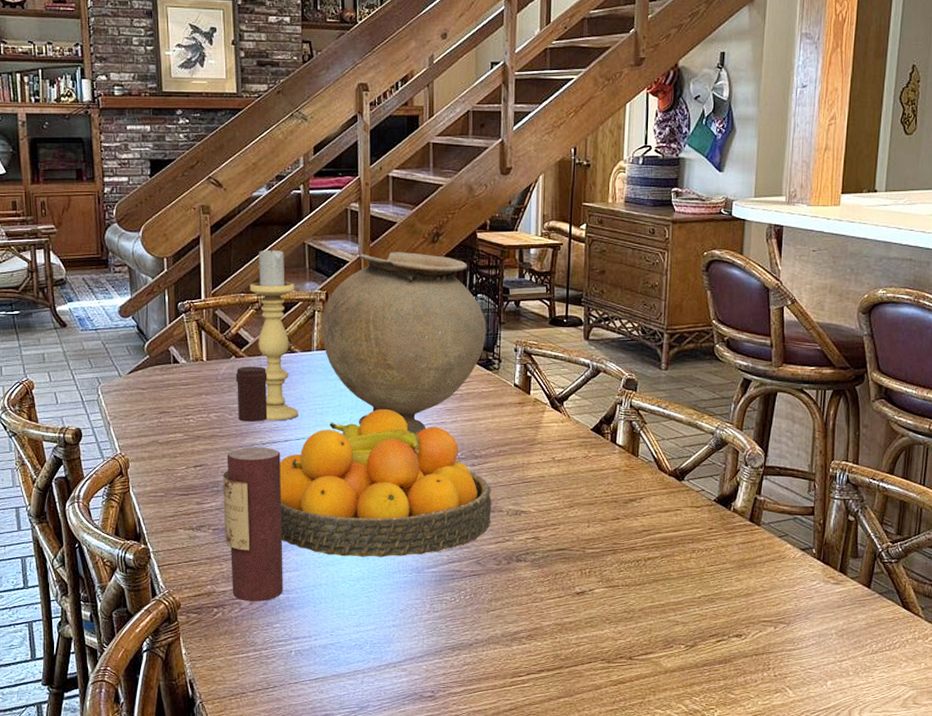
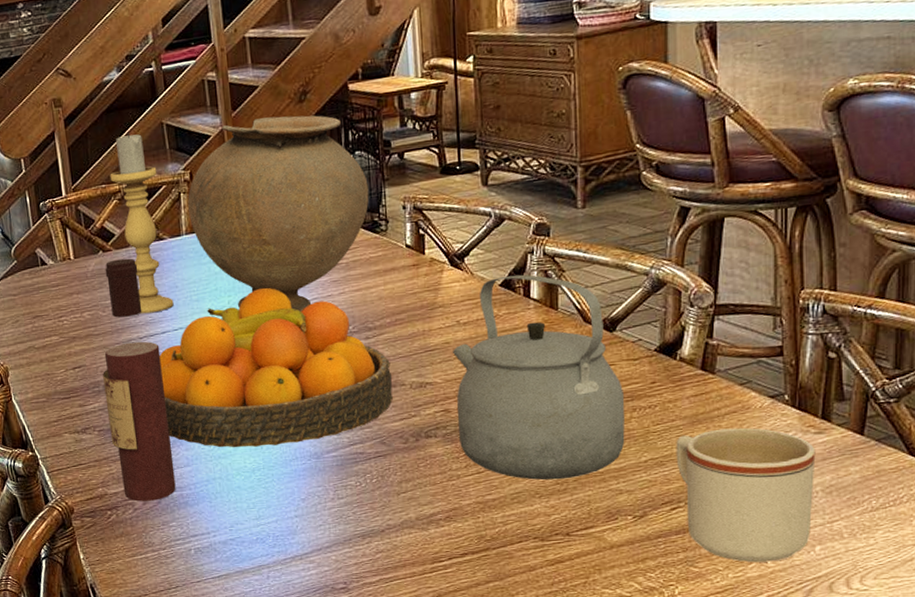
tea kettle: none [545,422,686,608] -> present [453,274,625,480]
mug: none [724,574,833,693] -> present [676,427,816,563]

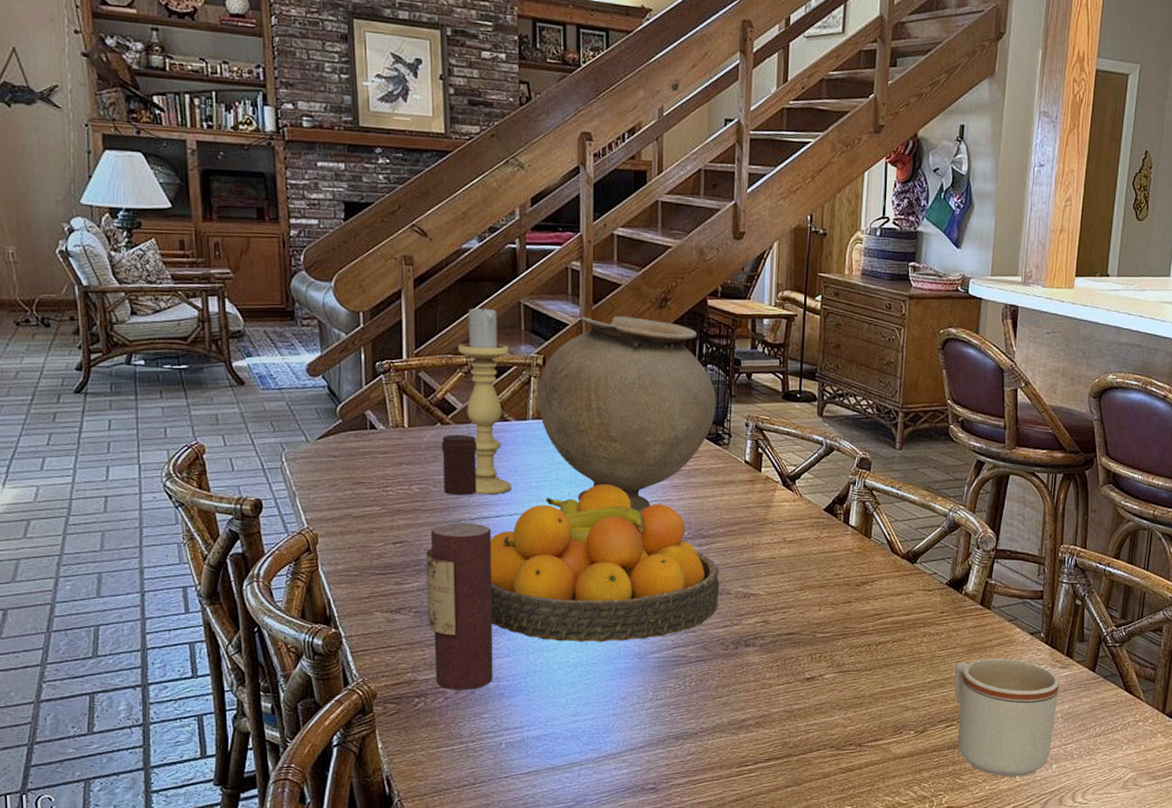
tea kettle: present [453,274,625,480] -> none [775,502,918,694]

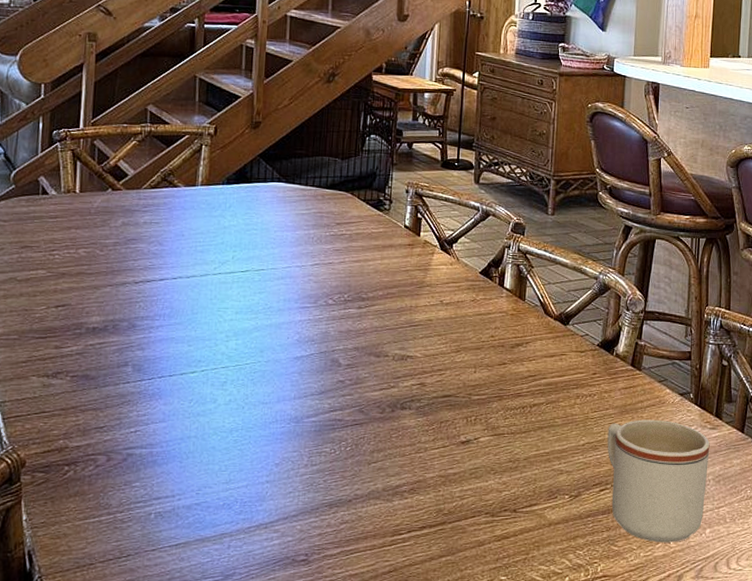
wine bottle: present [426,434,493,690] -> none [84,199,155,457]
candle holder: present [458,305,512,495] -> none [133,78,183,259]
fruit bowl: present [490,483,719,642] -> none [148,247,378,406]
vase: present [538,316,716,512] -> none [207,89,379,275]

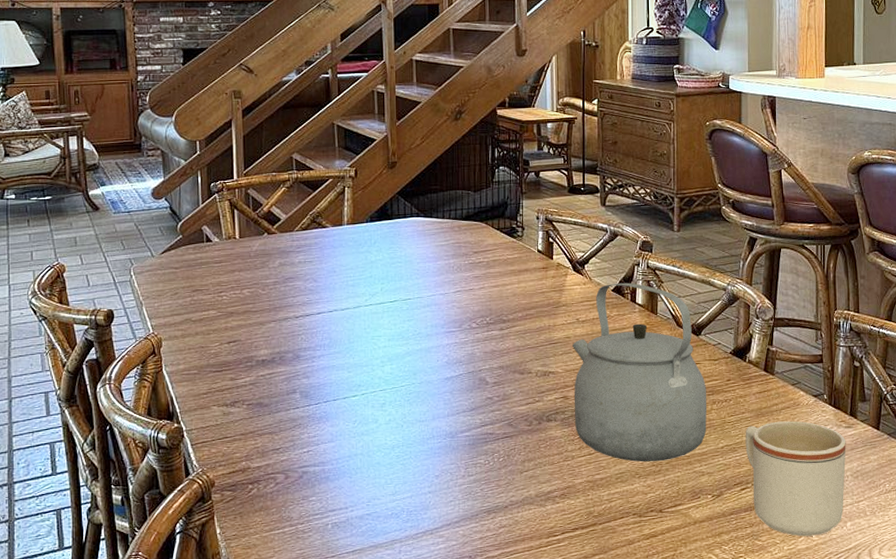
tea kettle: none [431,265,571,458] -> present [573,282,707,462]

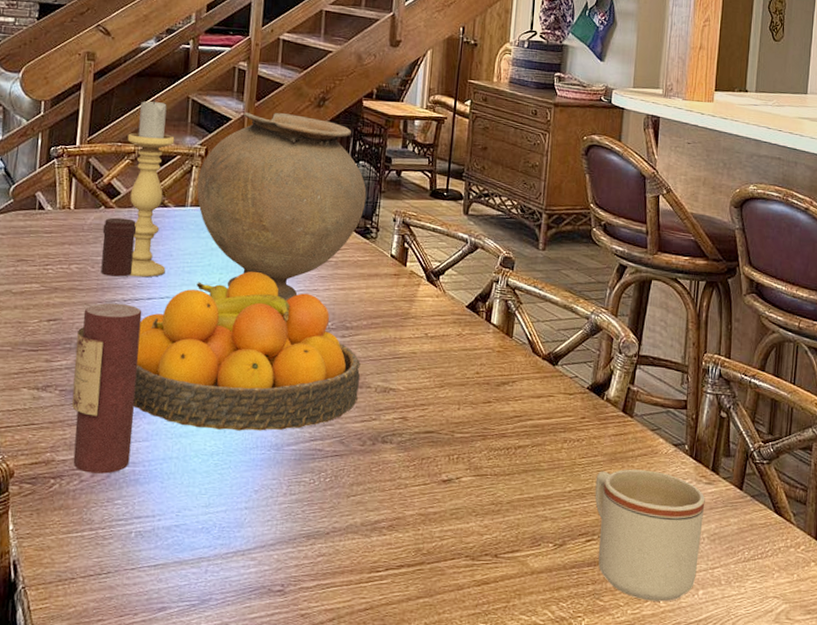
wine bottle: none [257,242,319,476] -> present [71,217,142,474]
candle holder: none [281,128,331,295] -> present [127,98,175,278]
fruit bowl: none [313,278,521,426] -> present [133,271,361,431]
vase: none [351,129,509,302] -> present [197,112,367,301]
tea kettle: present [573,282,707,462] -> none [412,299,558,500]

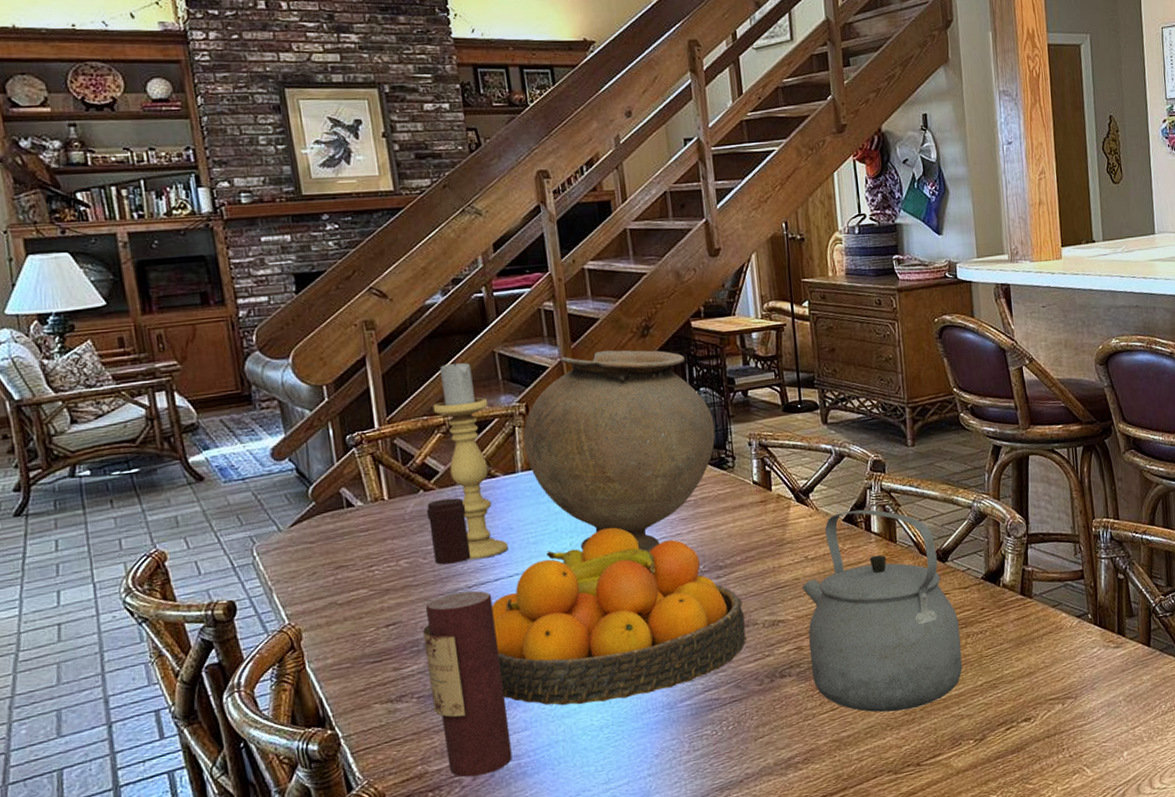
tea kettle: none [412,299,558,500] -> present [803,509,963,713]
mug: present [594,469,705,602] -> none [1005,646,1119,774]

